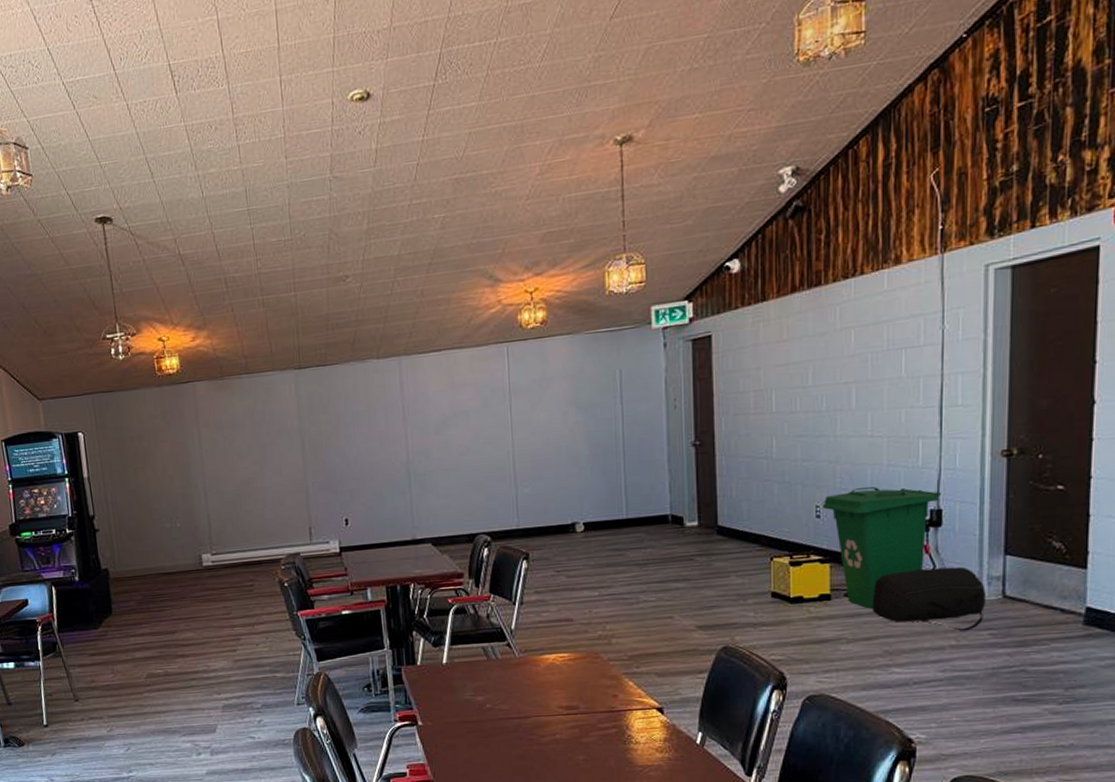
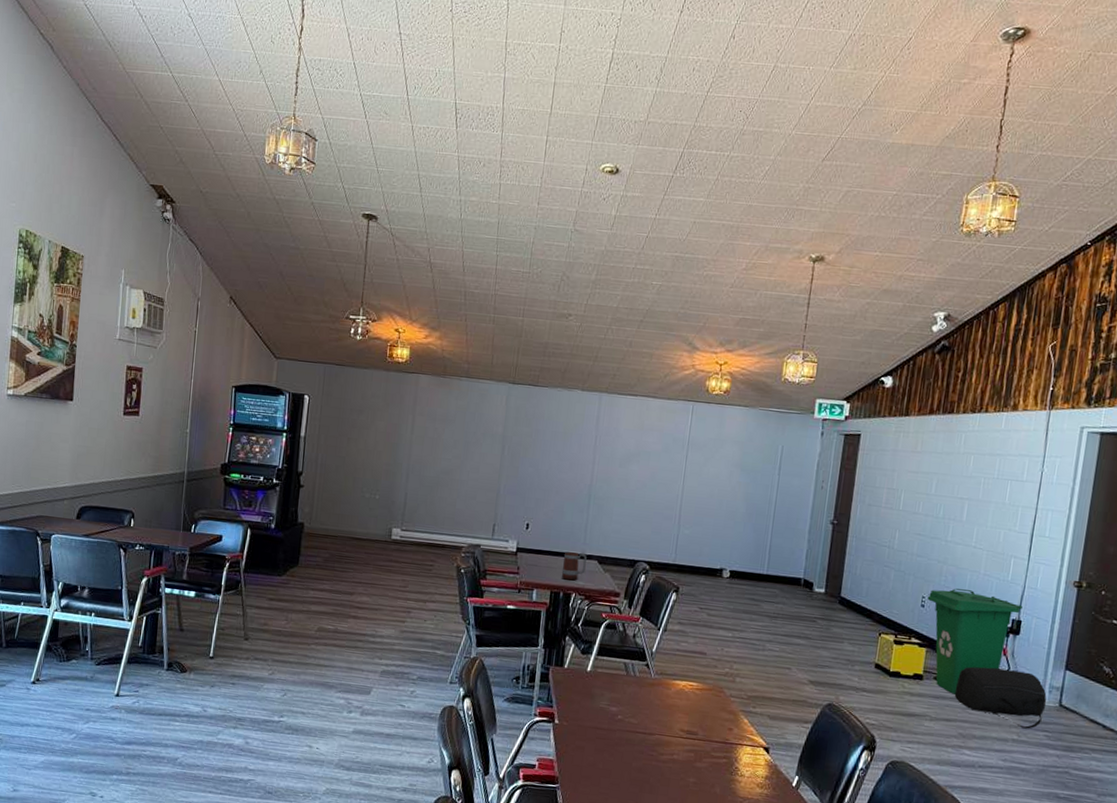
beer mug: none [392,539,420,571] -> present [561,552,587,581]

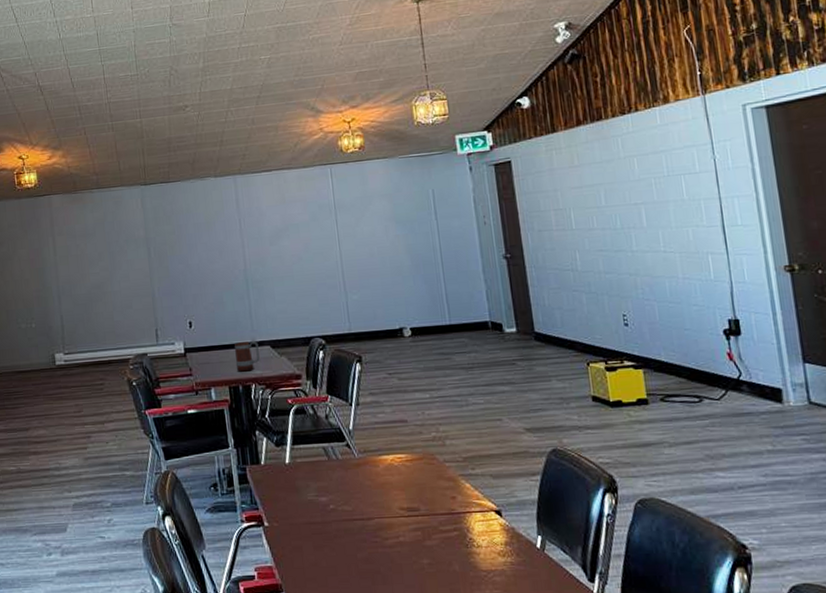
recycling bin: present [927,588,1023,695] -> none [628,298,736,413]
duffel bag: present [954,666,1047,729] -> none [686,373,795,436]

